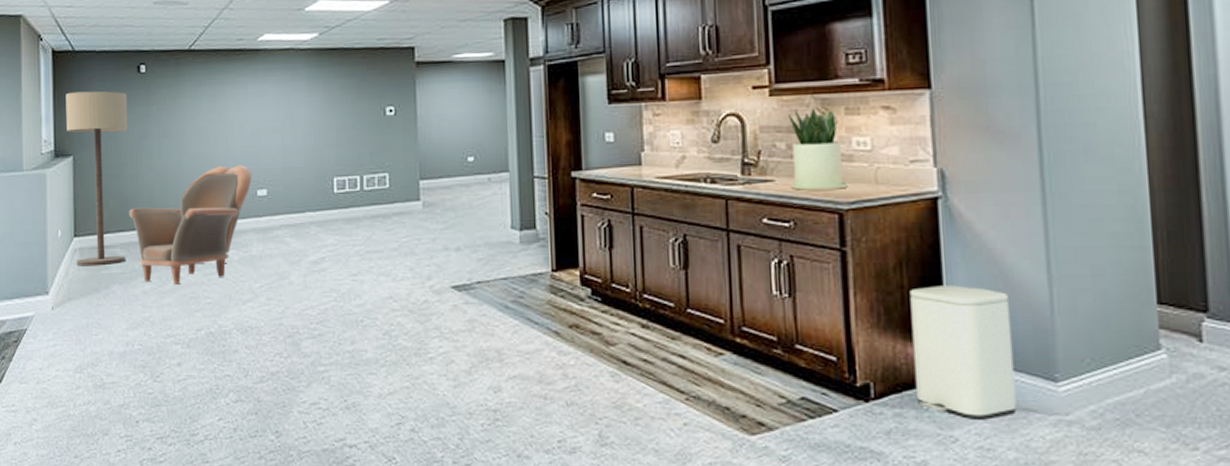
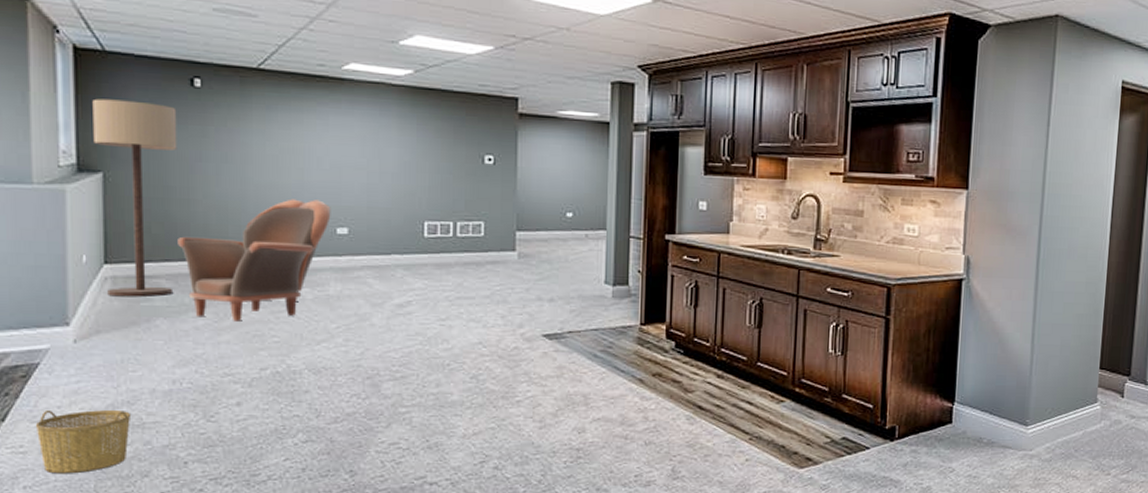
basket: none [23,370,95,431] -> present [35,409,132,474]
planter: present [789,108,850,192] -> none [851,196,899,268]
pedal bin: present [909,285,1017,420] -> none [928,349,1003,455]

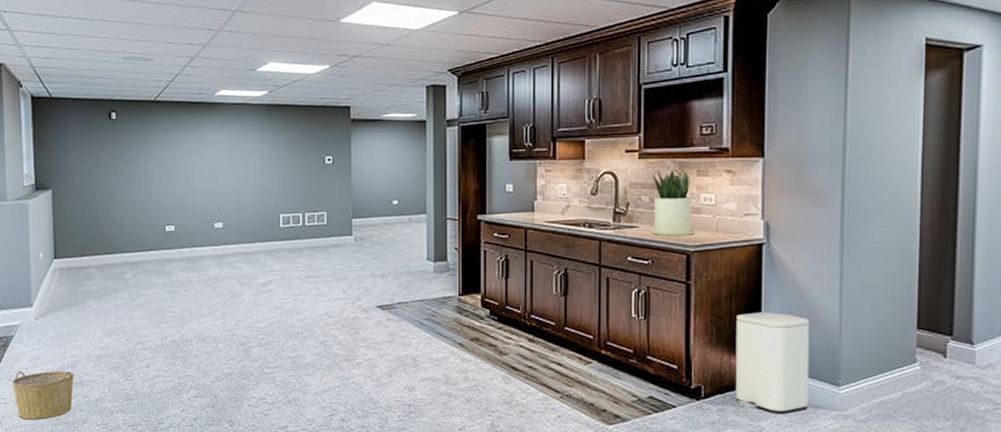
floor lamp: present [92,98,177,297] -> none [44,133,101,284]
armchair: present [178,199,331,321] -> none [103,201,210,300]
planter: none [851,196,899,268] -> present [650,170,697,237]
pedal bin: none [928,349,1003,455] -> present [735,312,810,414]

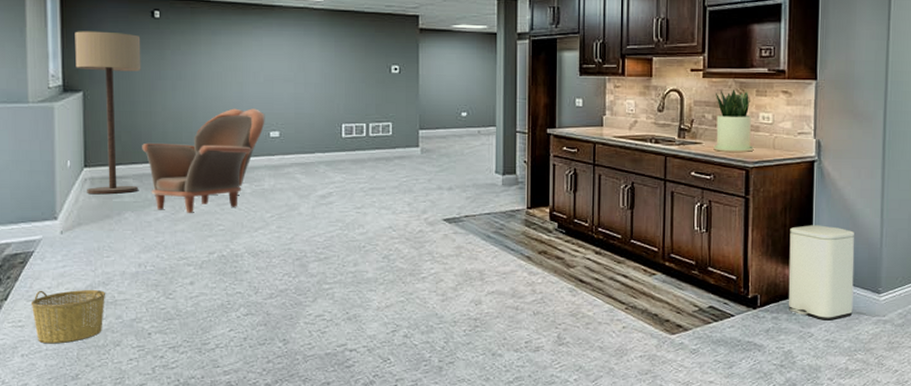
floor lamp: none [44,133,101,284] -> present [75,31,141,195]
armchair: none [103,201,210,300] -> present [142,108,265,213]

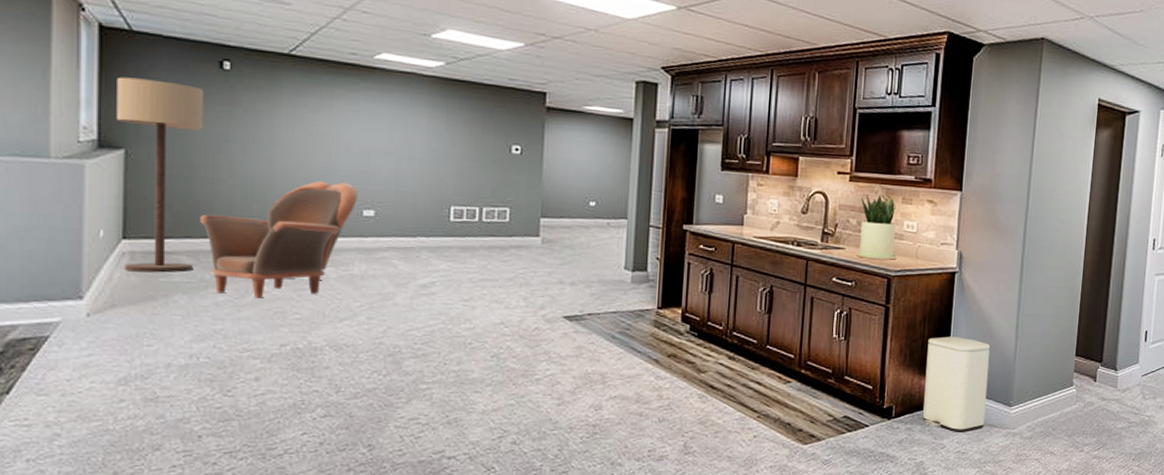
basket: present [30,289,106,344] -> none [42,382,145,447]

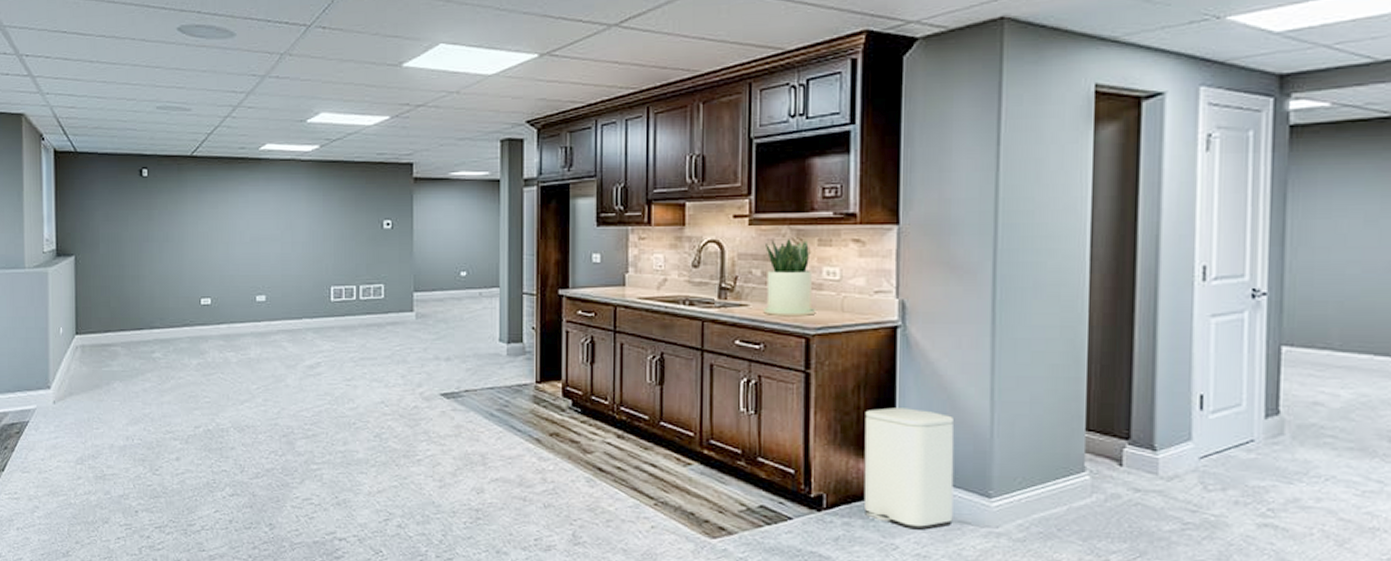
floor lamp: present [116,77,204,273] -> none [67,192,130,363]
armchair: present [200,180,358,298] -> none [130,271,251,384]

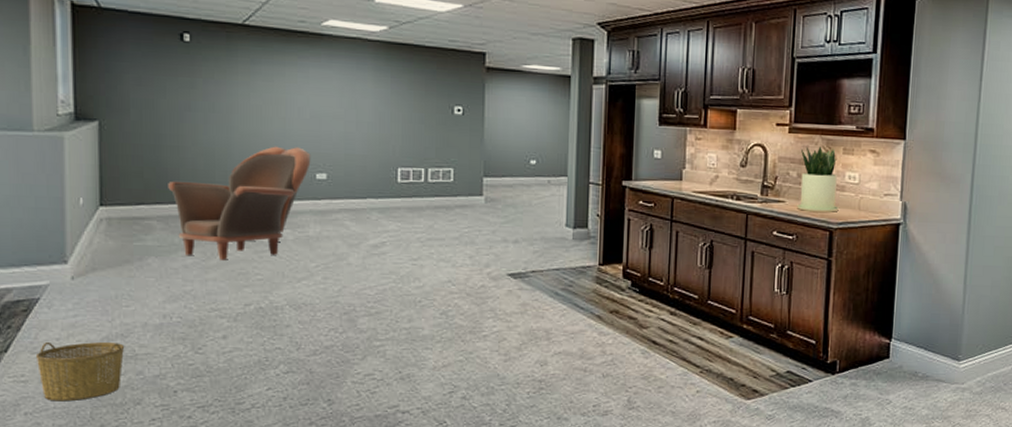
basket: none [25,461,96,518] -> present [35,341,125,402]
armchair: none [130,271,251,384] -> present [168,146,311,260]
pedal bin: present [863,407,955,530] -> none [867,289,937,388]

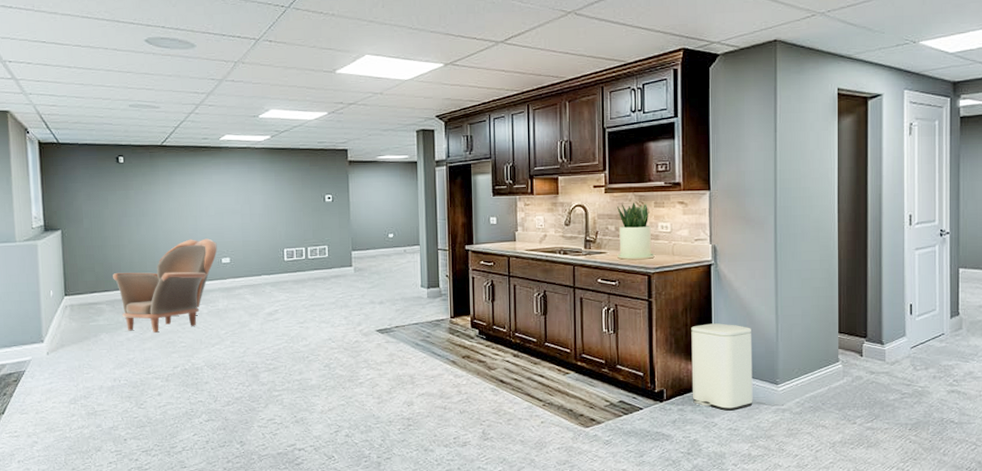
basket: present [35,341,125,402] -> none [24,402,87,451]
pedal bin: none [867,289,937,388] -> present [691,323,753,411]

